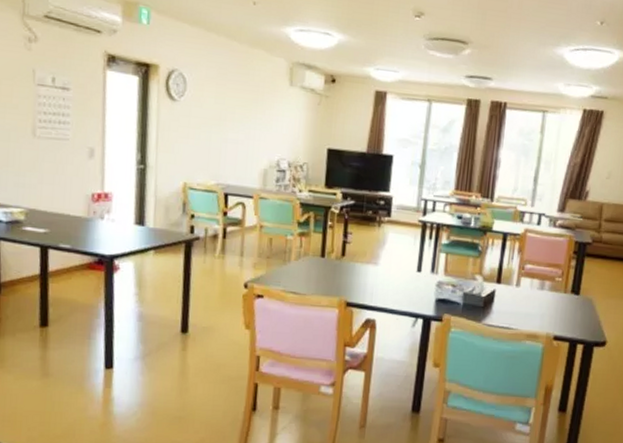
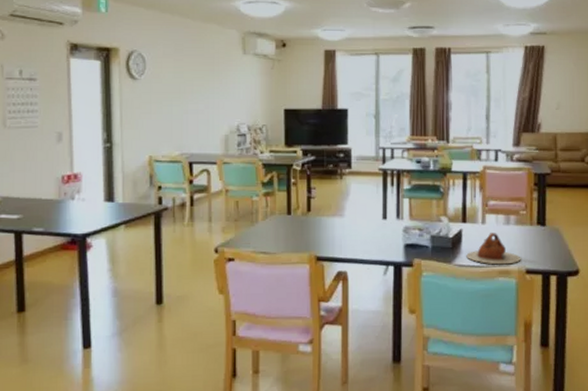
teapot: none [496,296,551,329] -> present [466,233,521,265]

